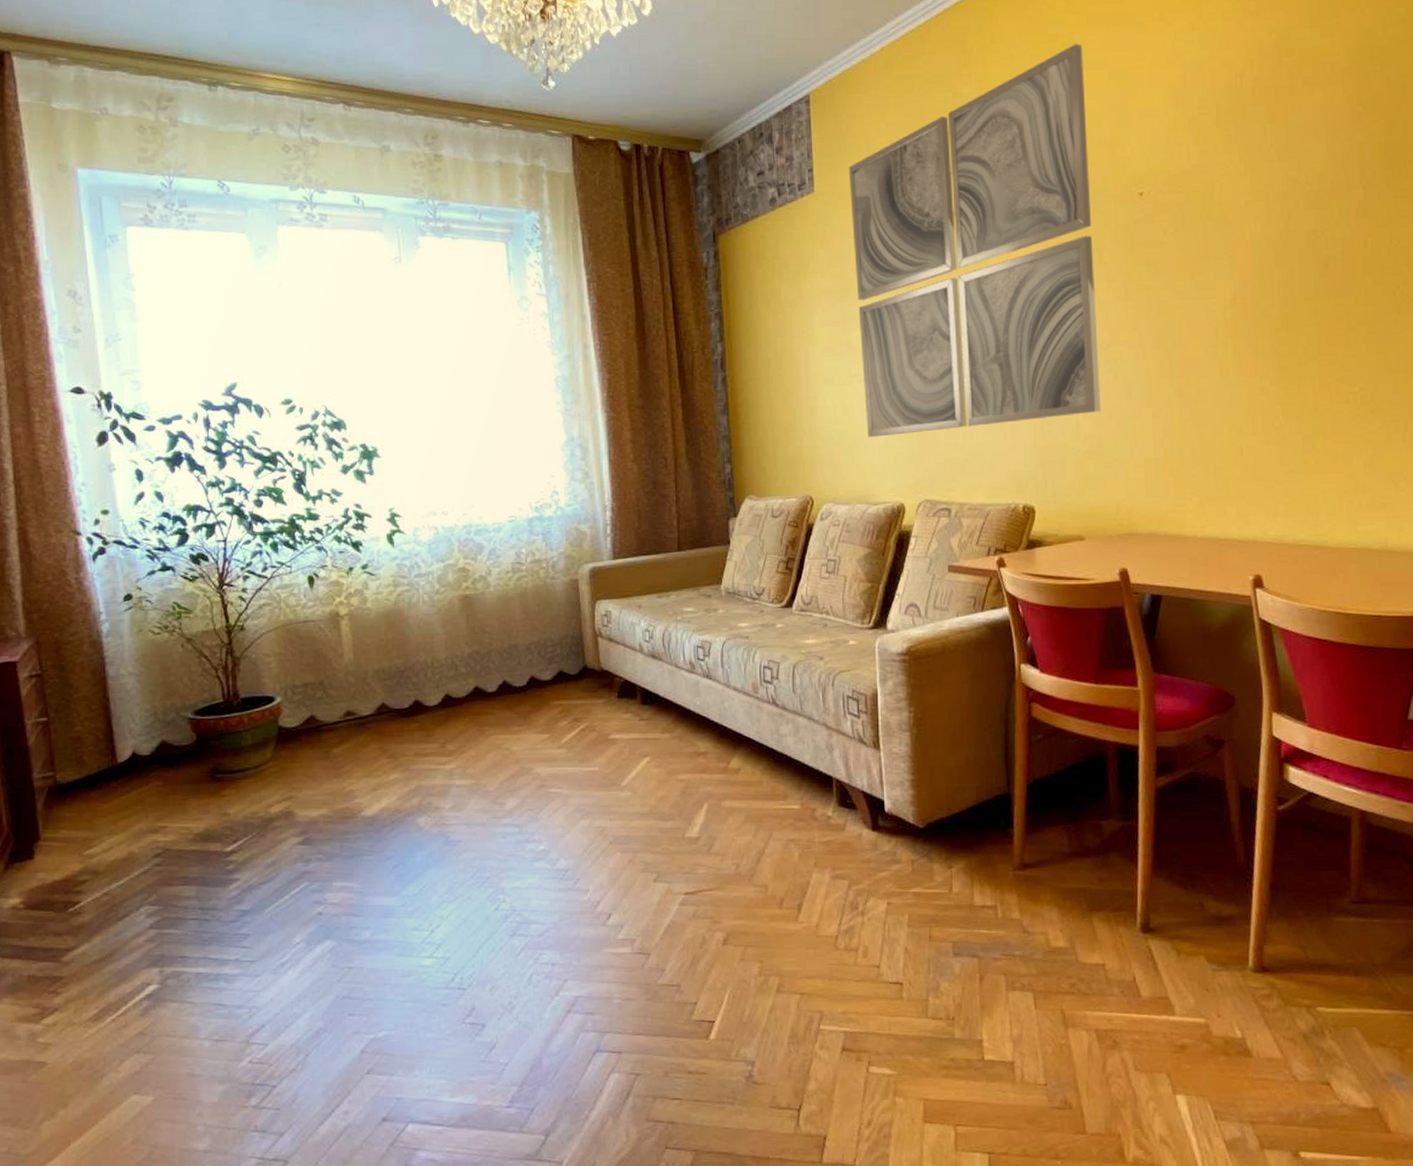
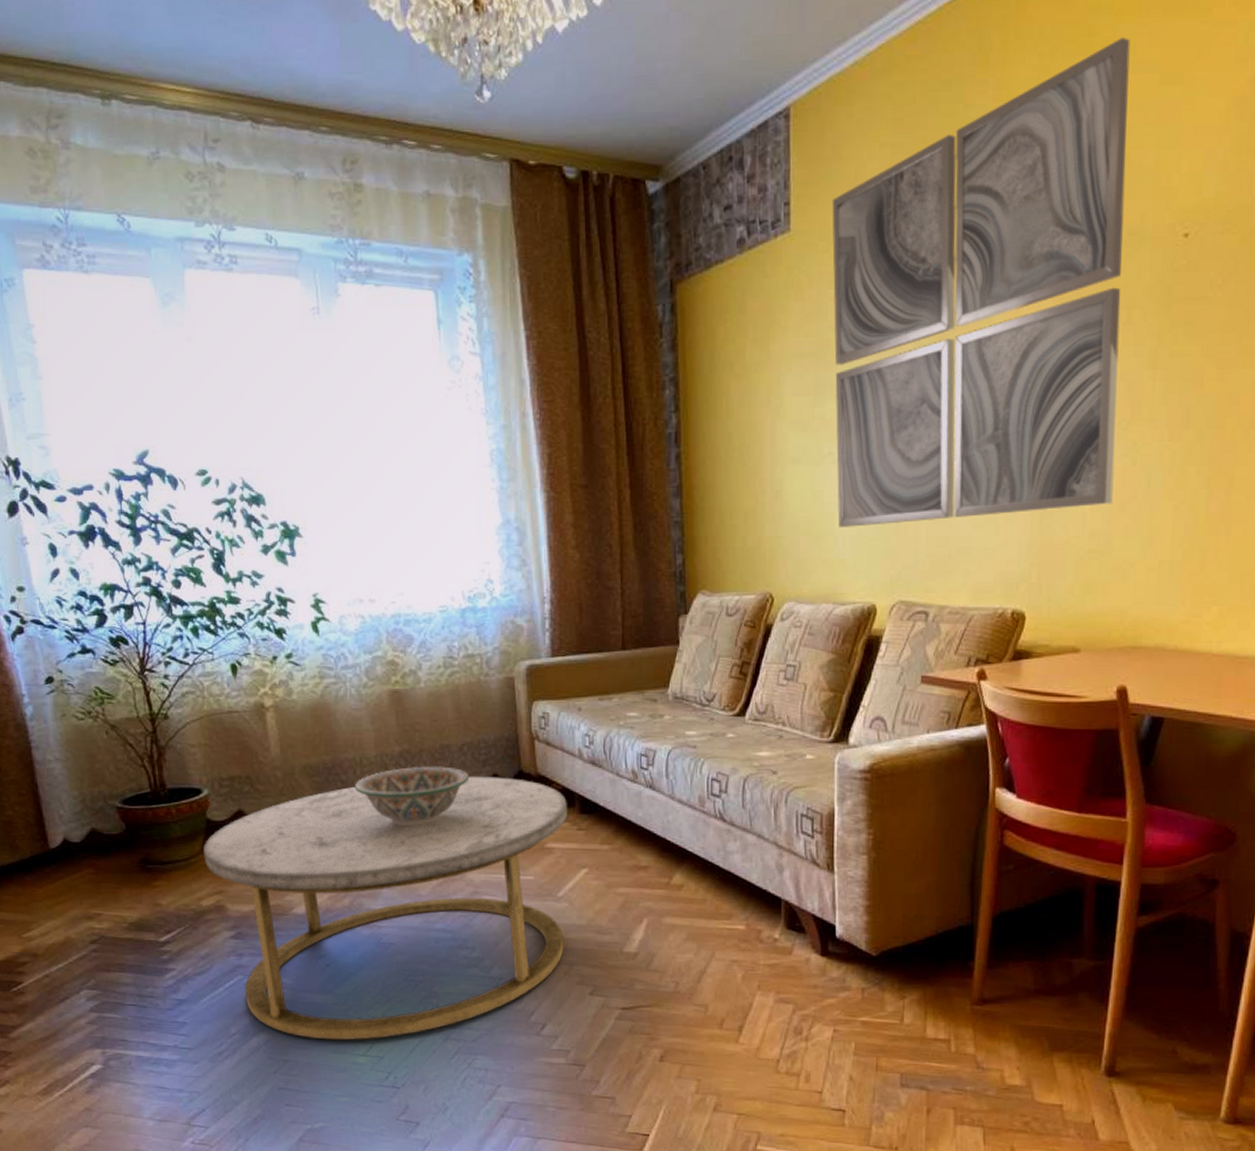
coffee table: none [274,673,631,944] -> present [204,776,568,1041]
decorative bowl: none [425,665,536,725] -> present [354,766,470,827]

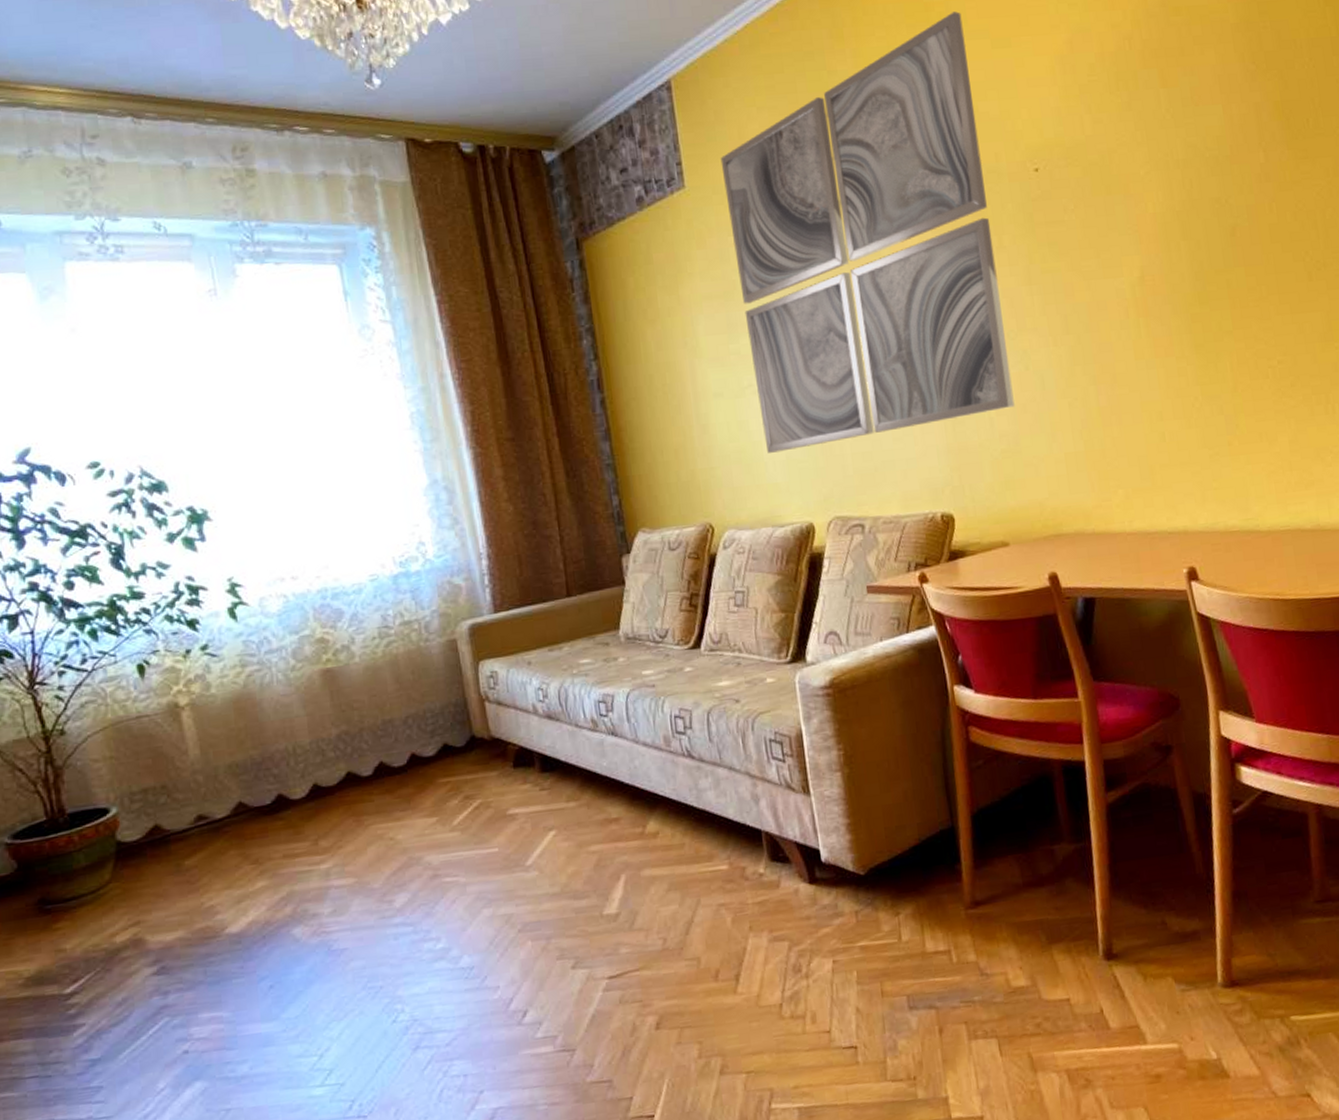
coffee table: present [204,776,568,1041] -> none [114,745,539,1078]
decorative bowl: present [354,766,470,827] -> none [288,743,418,816]

